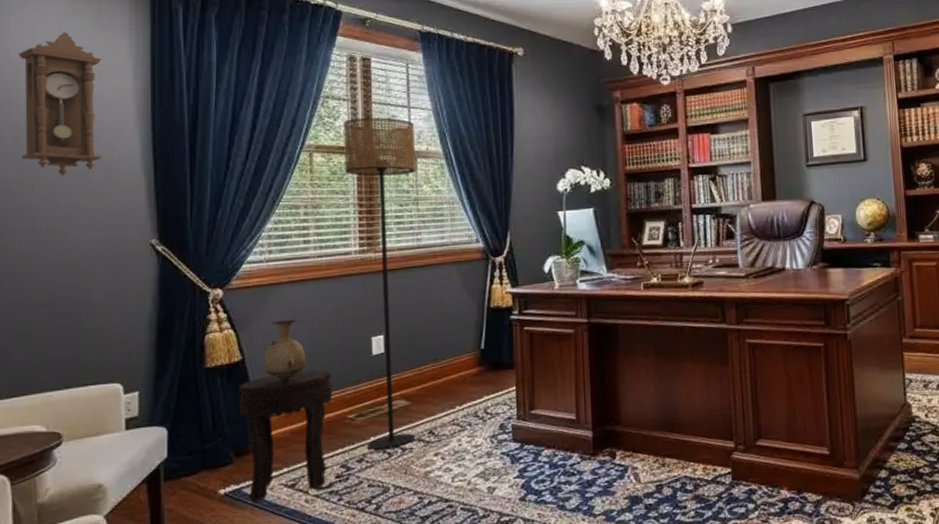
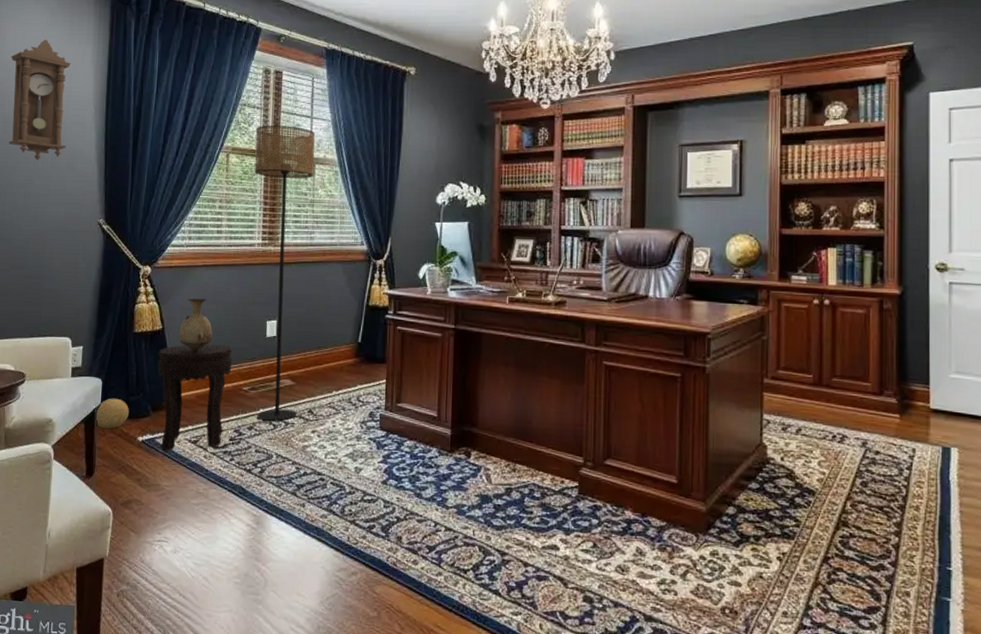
decorative ball: none [160,448,206,486] -> present [94,398,130,428]

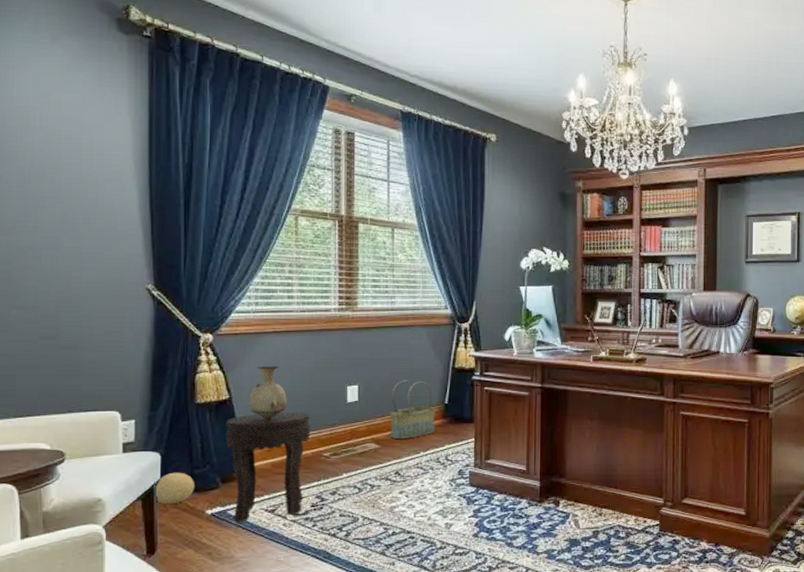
pendulum clock: present [9,39,71,161] -> none [23,84,102,221]
floor lamp: present [254,125,315,421] -> none [327,188,393,485]
basket: none [304,316,350,377] -> present [389,380,436,440]

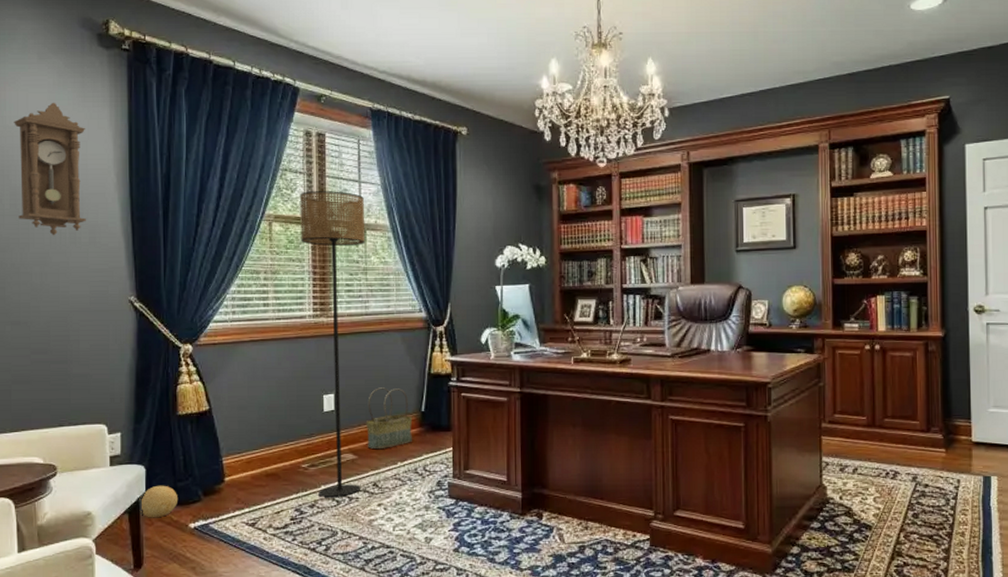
pendulum clock: none [23,84,102,221] -> present [14,102,86,236]
side table: present [225,412,311,523] -> none [206,422,288,537]
vase: present [249,365,287,420] -> none [228,375,265,431]
floor lamp: none [327,188,393,485] -> present [299,191,366,497]

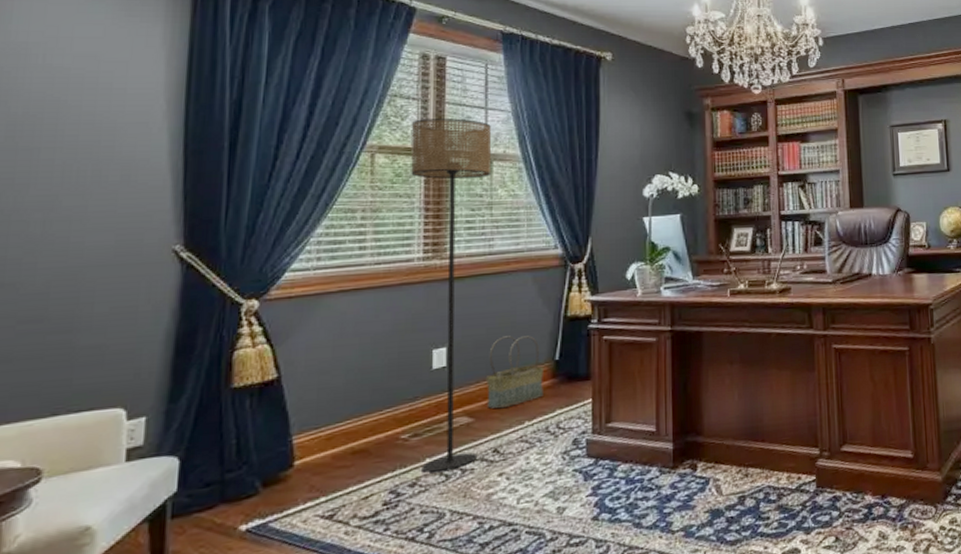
pendulum clock: present [14,102,86,236] -> none [16,15,127,174]
decorative ball: present [139,485,179,517] -> none [166,479,226,524]

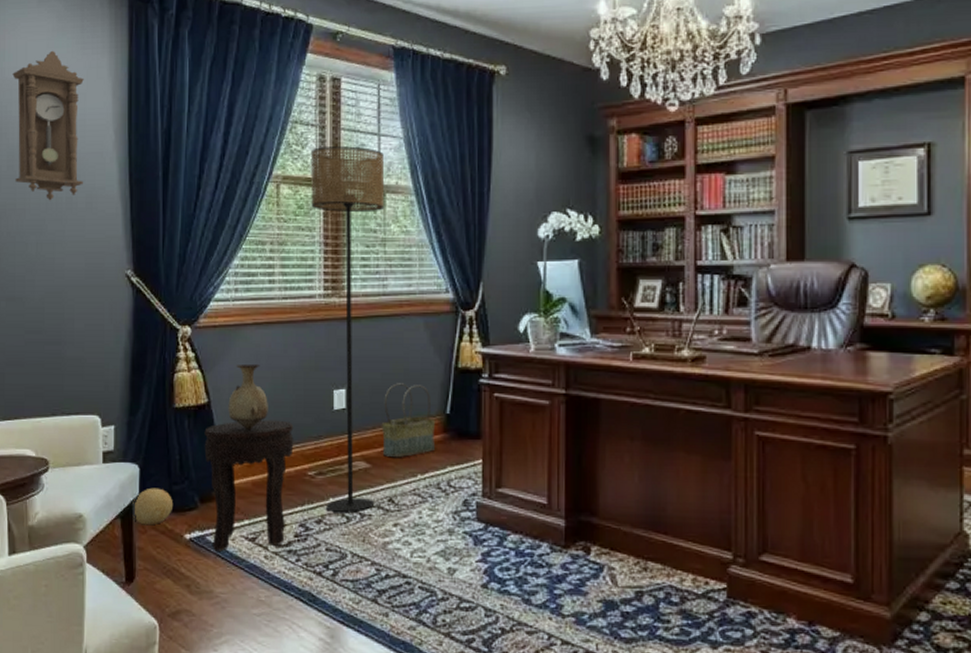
pendulum clock: none [16,15,127,174] -> present [12,50,84,201]
decorative ball: none [166,479,226,524] -> present [132,487,174,524]
side table: none [270,386,385,538] -> present [204,420,294,552]
vase: none [303,331,355,401] -> present [228,363,268,429]

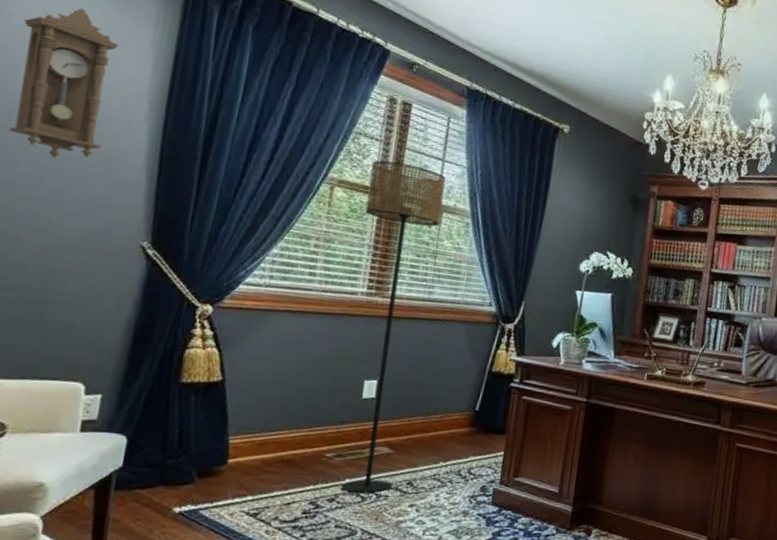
decorative ball: present [132,487,174,524] -> none [110,459,165,497]
side table: present [204,420,294,552] -> none [206,401,317,526]
vase: present [228,363,268,429] -> none [244,347,292,410]
basket: present [381,383,436,458] -> none [407,379,465,446]

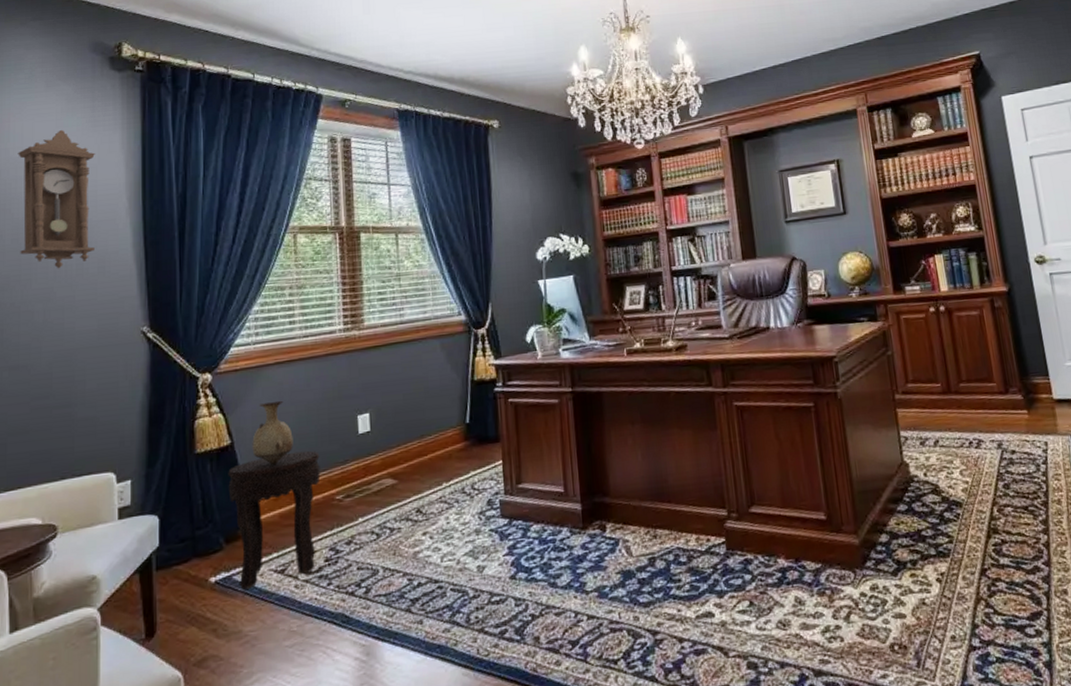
side table: none [206,401,317,526] -> present [228,450,321,590]
vase: none [244,347,292,410] -> present [252,400,293,465]
floor lamp: present [341,160,446,493] -> none [325,196,403,531]

